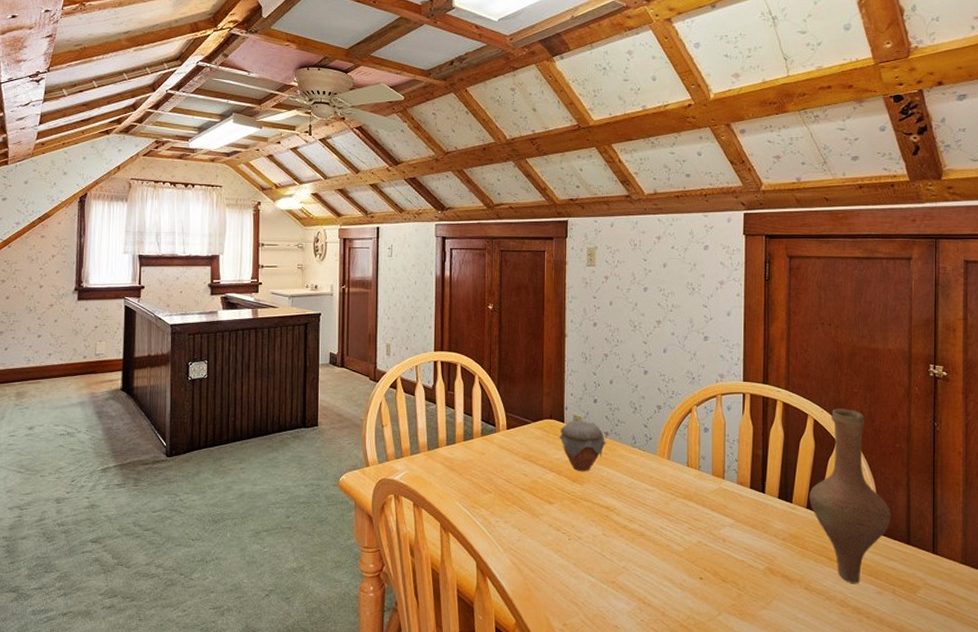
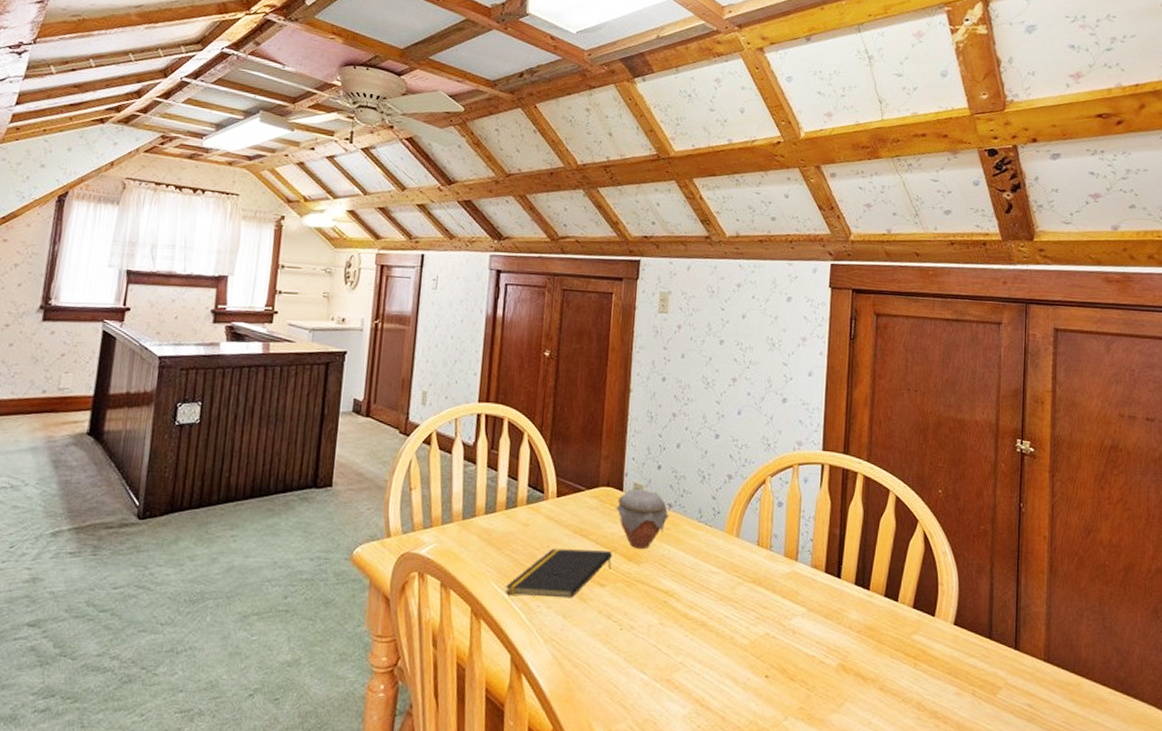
notepad: none [467,473,559,514] -> present [505,548,613,598]
vase: present [809,408,892,584] -> none [888,484,974,684]

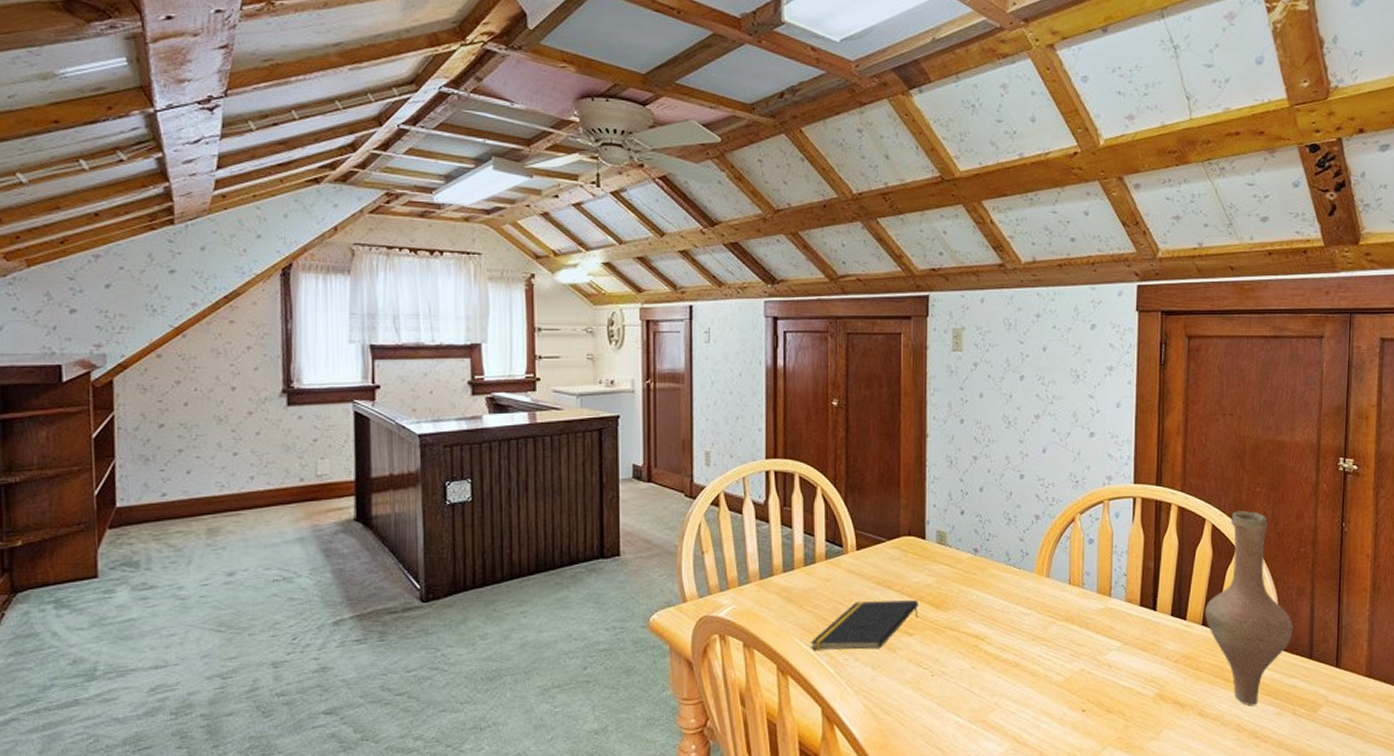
jar: present [615,489,669,550] -> none [919,536,975,597]
vase: none [888,484,974,684] -> present [1205,511,1294,706]

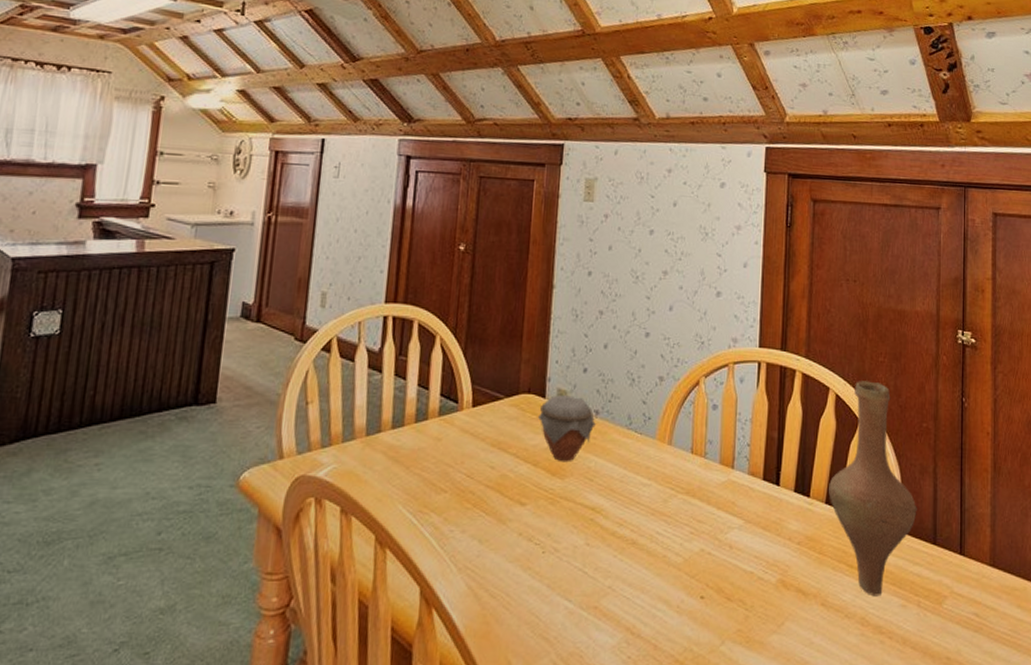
notepad: present [810,600,919,650] -> none [414,465,535,520]
jar: none [919,536,975,597] -> present [537,395,596,463]

